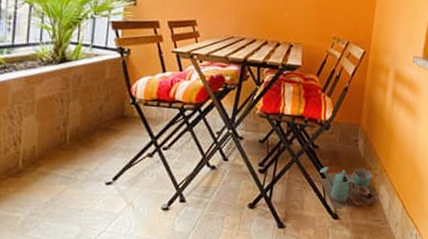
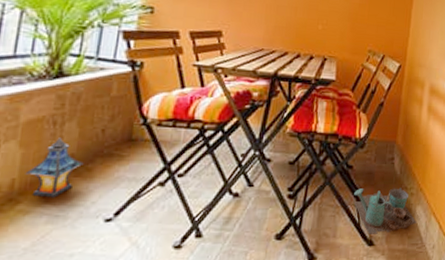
lantern: none [42,113,87,163] -> present [25,137,84,198]

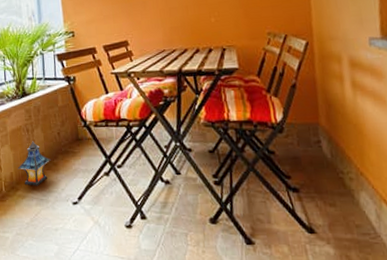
watering can: present [353,188,417,235] -> none [281,172,364,222]

